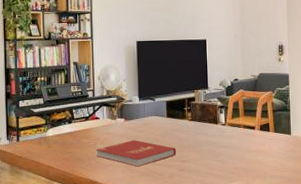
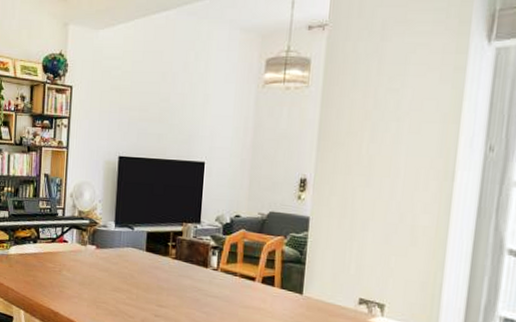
book: present [96,140,177,167] -> none [60,272,154,304]

